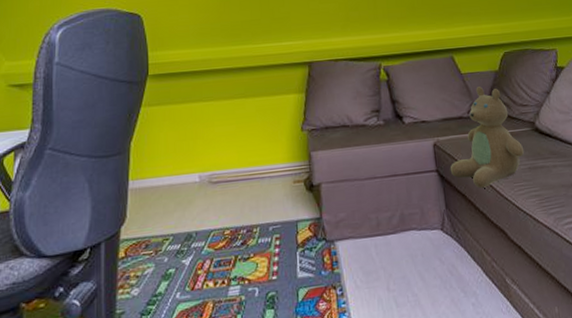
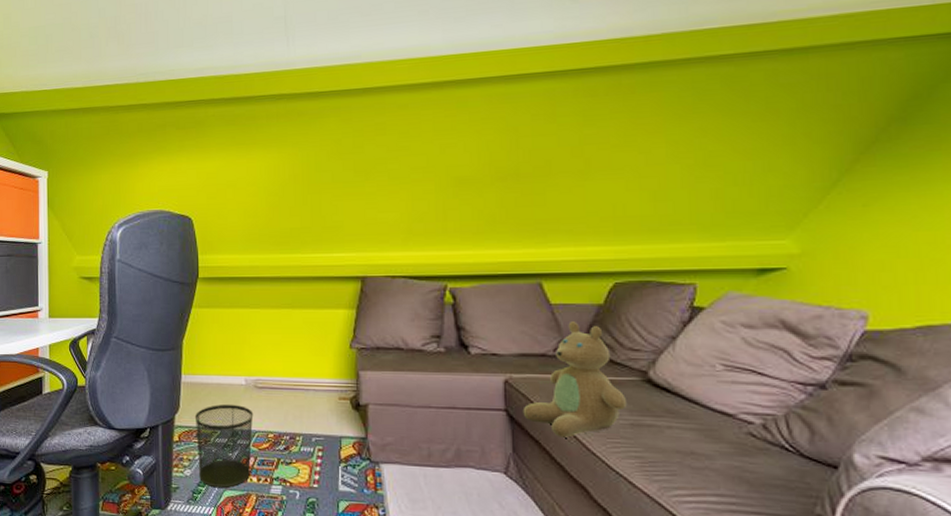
waste bin: none [143,204,209,304] -> present [194,404,254,489]

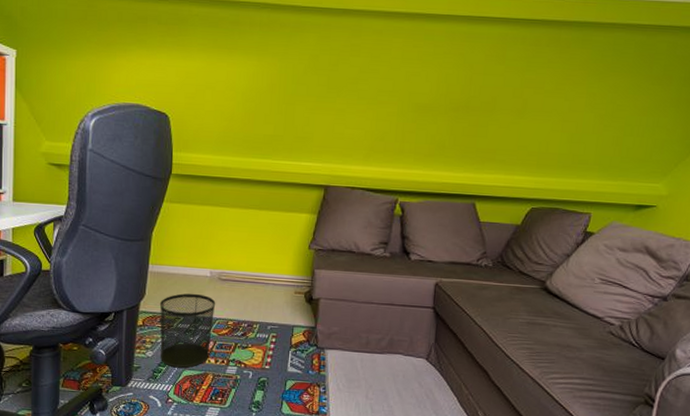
teddy bear: present [522,322,628,438] -> none [446,237,527,332]

